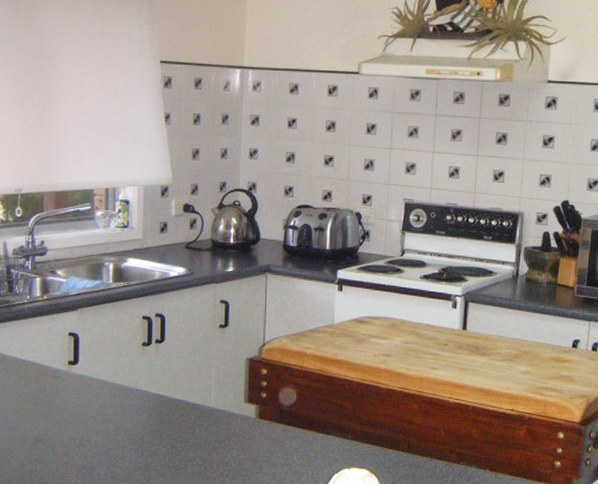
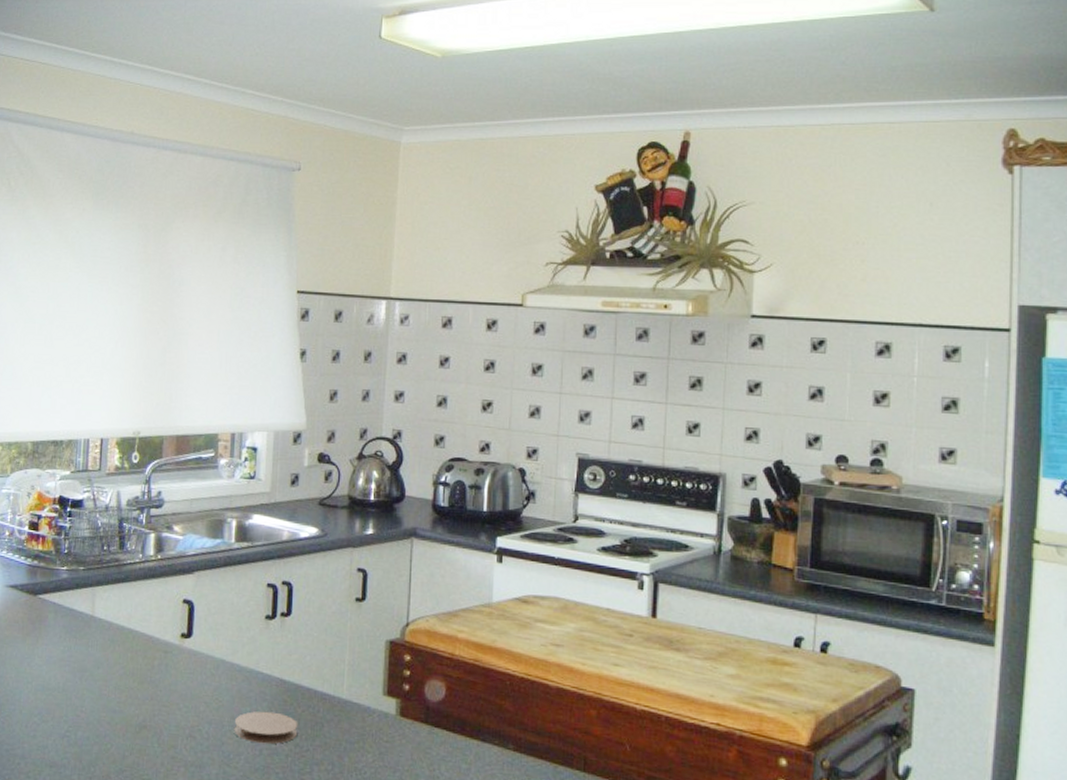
coaster: none [118,421,174,448] -> present [233,711,298,744]

